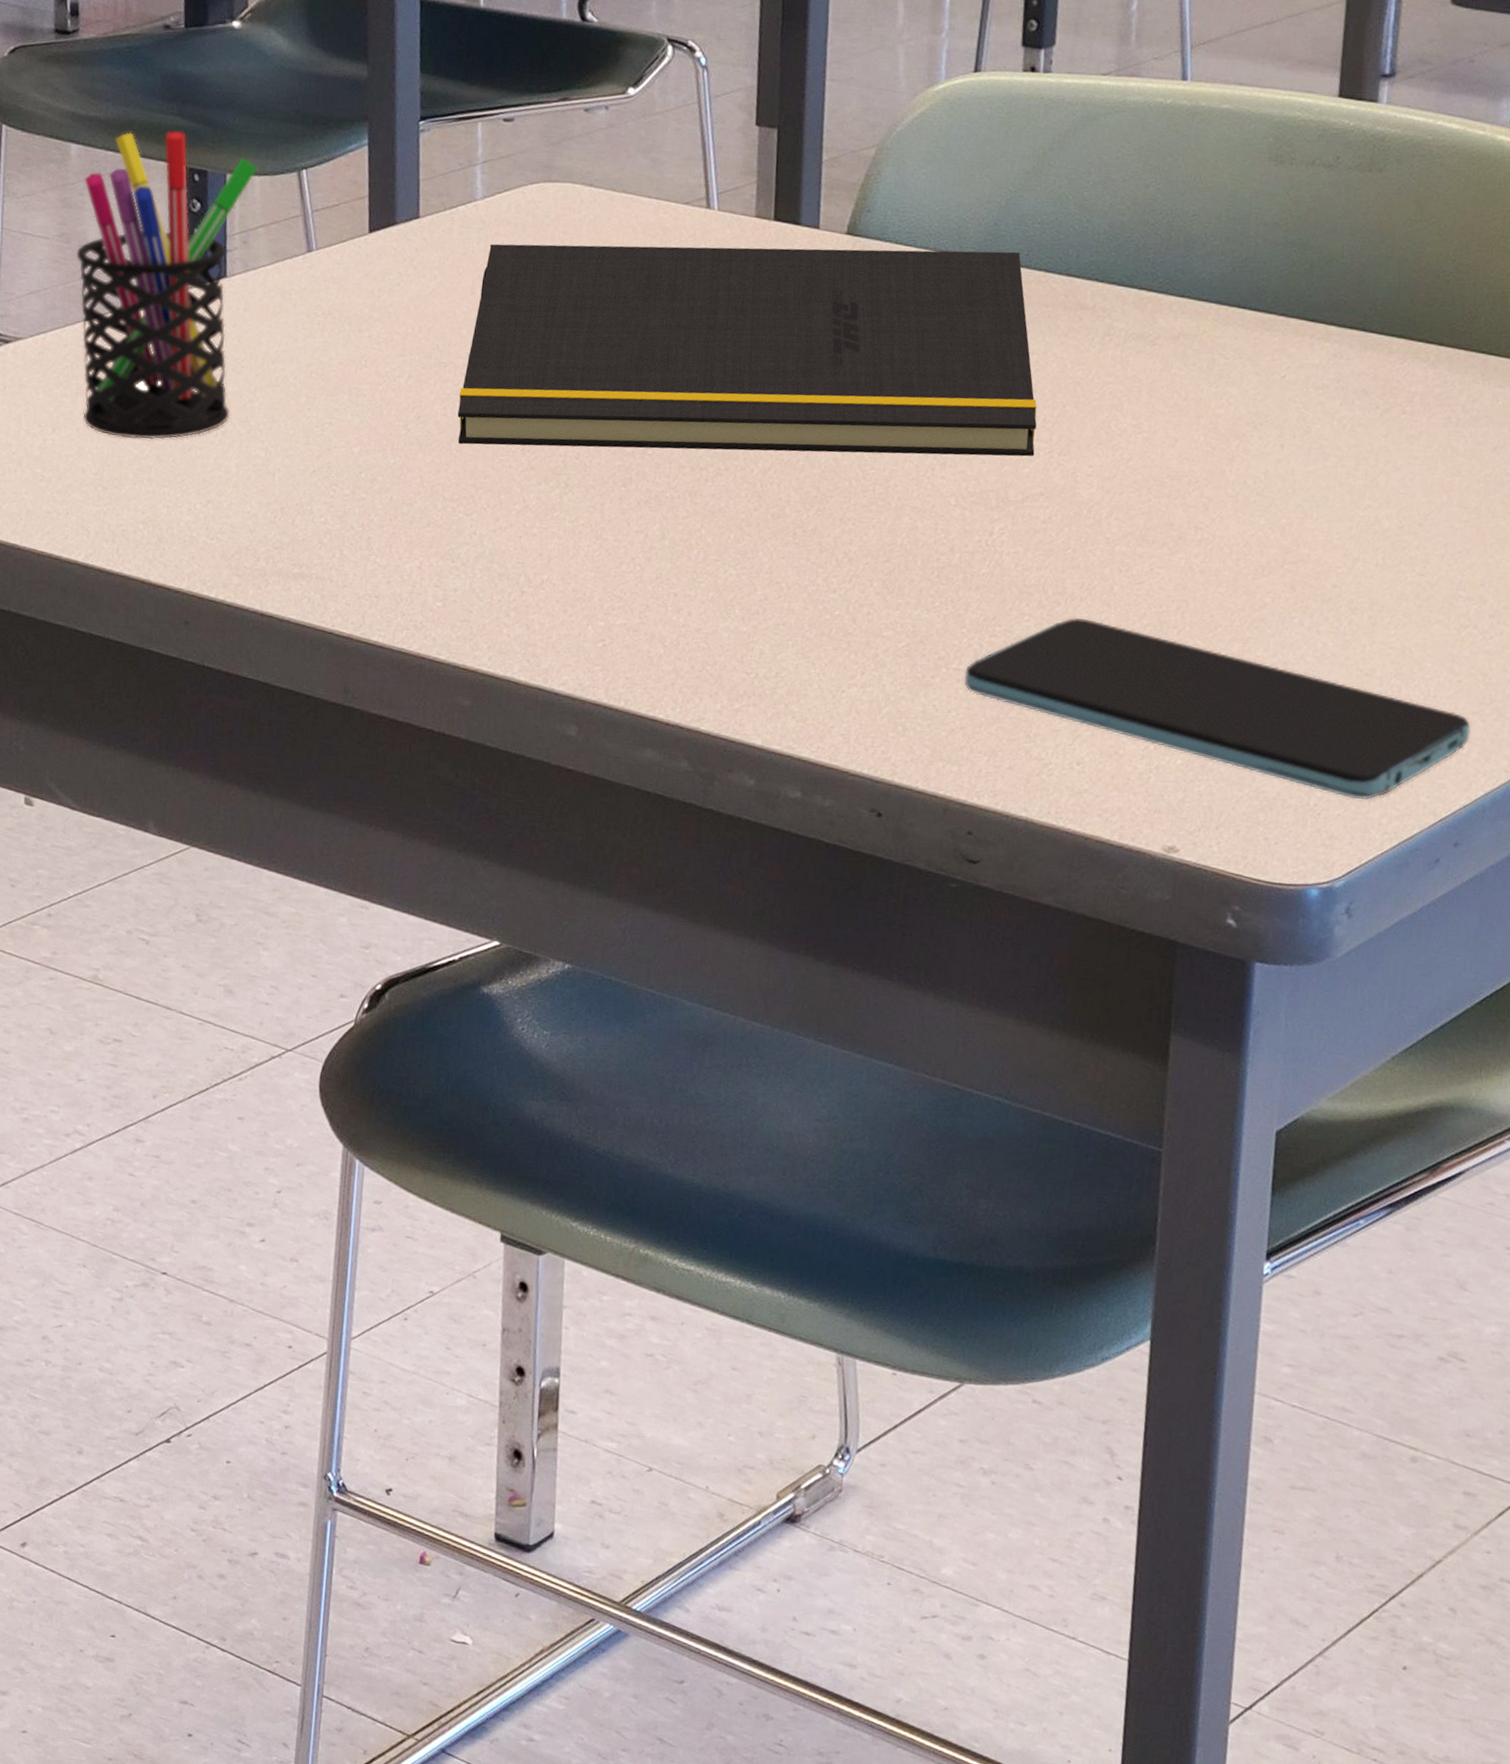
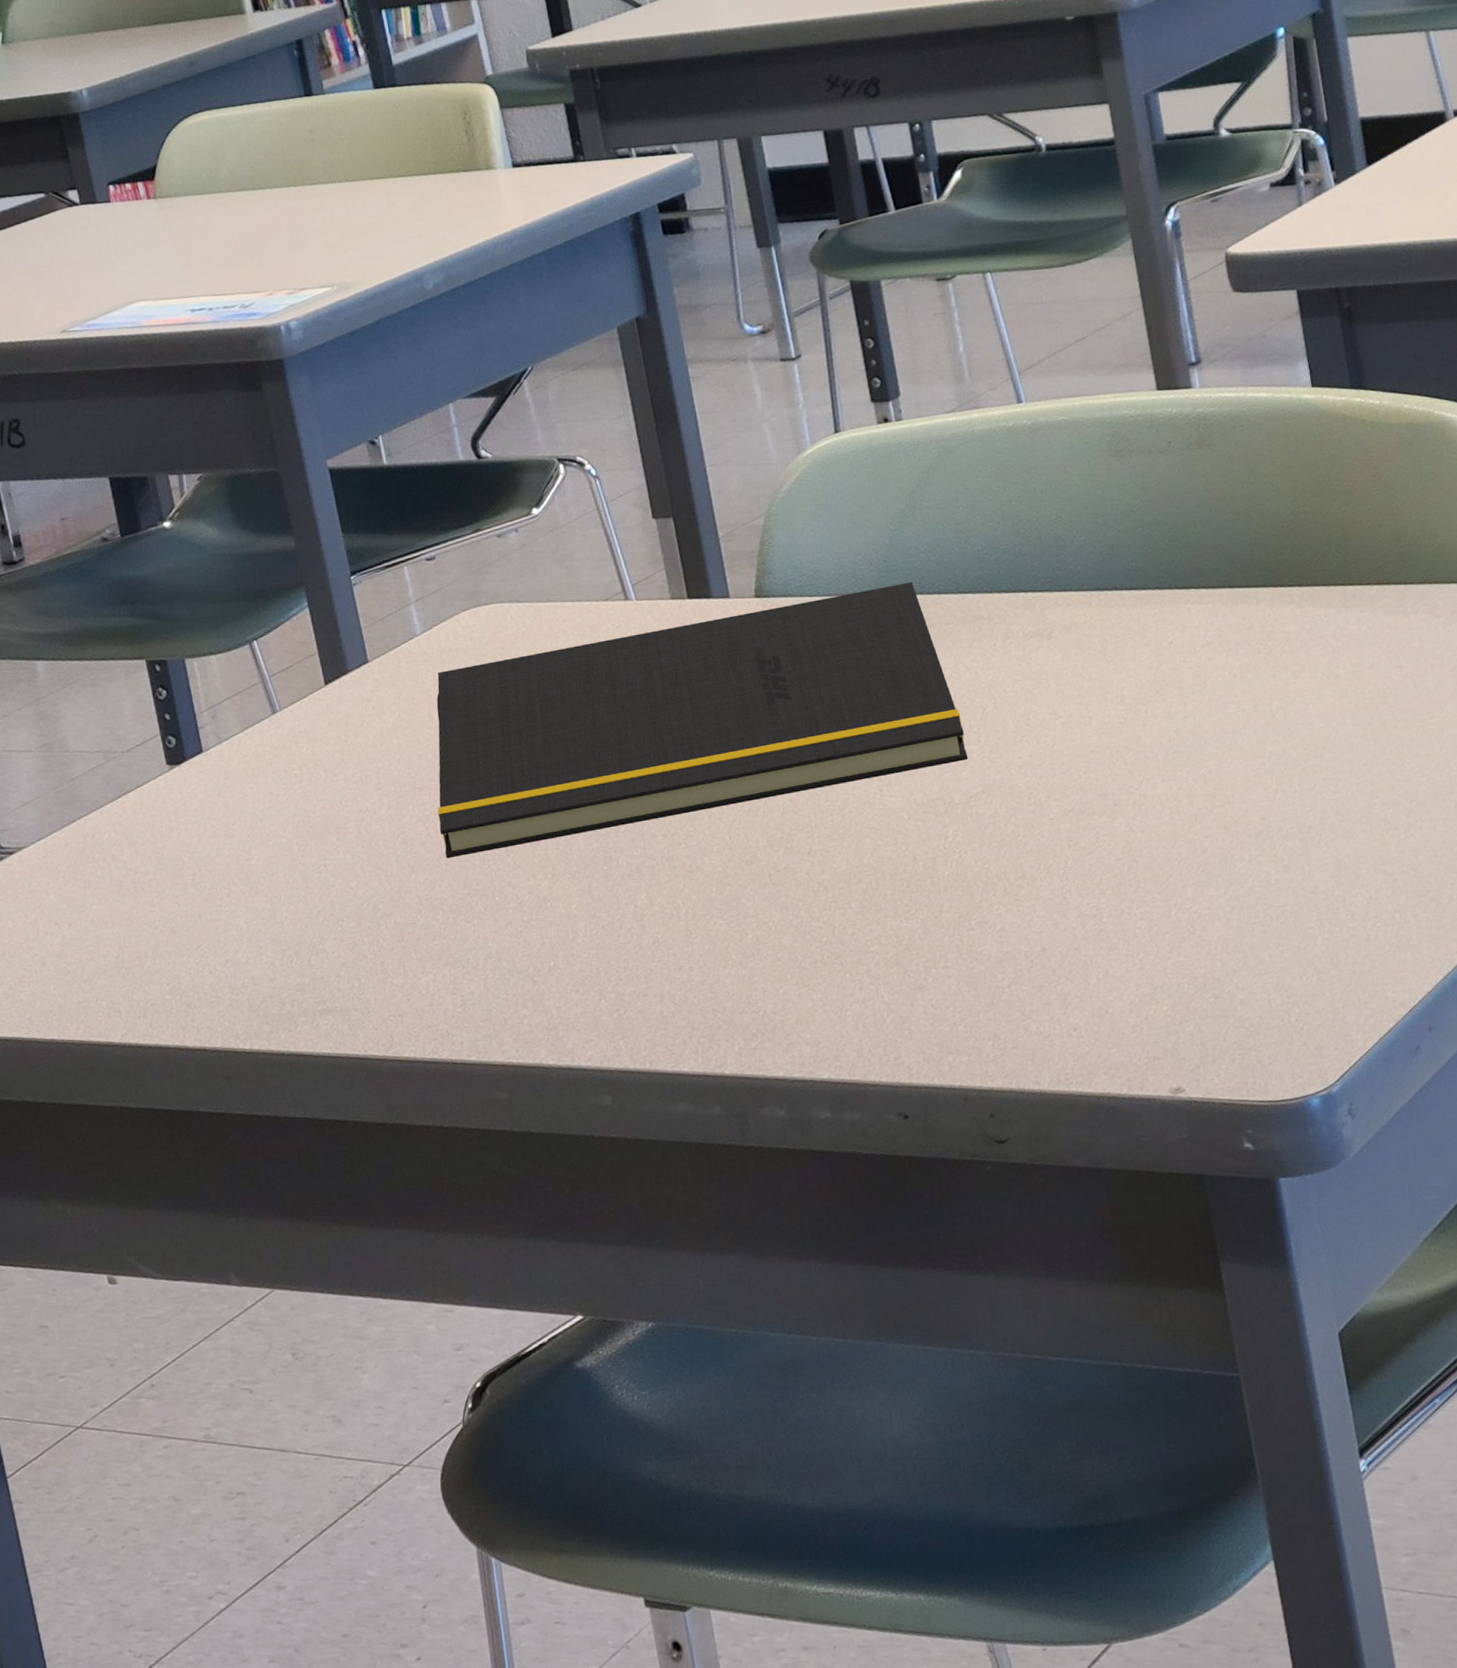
pen holder: present [76,130,258,440] -> none [55,629,231,920]
smartphone: present [964,617,1471,800] -> none [952,895,1417,1008]

